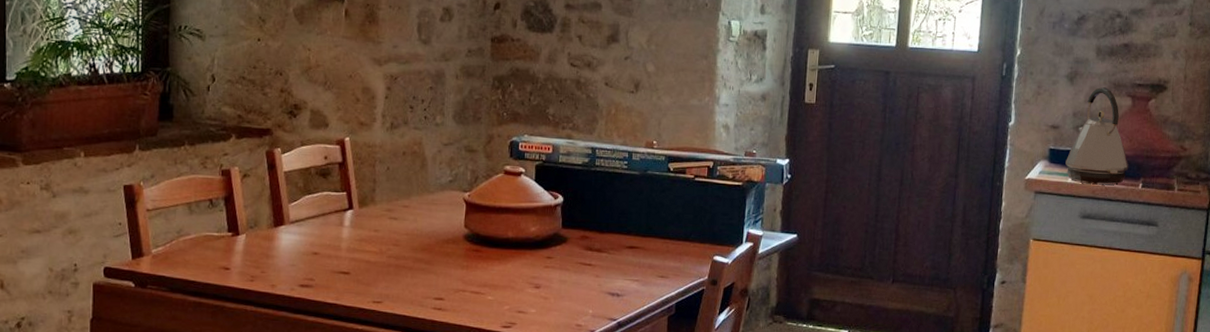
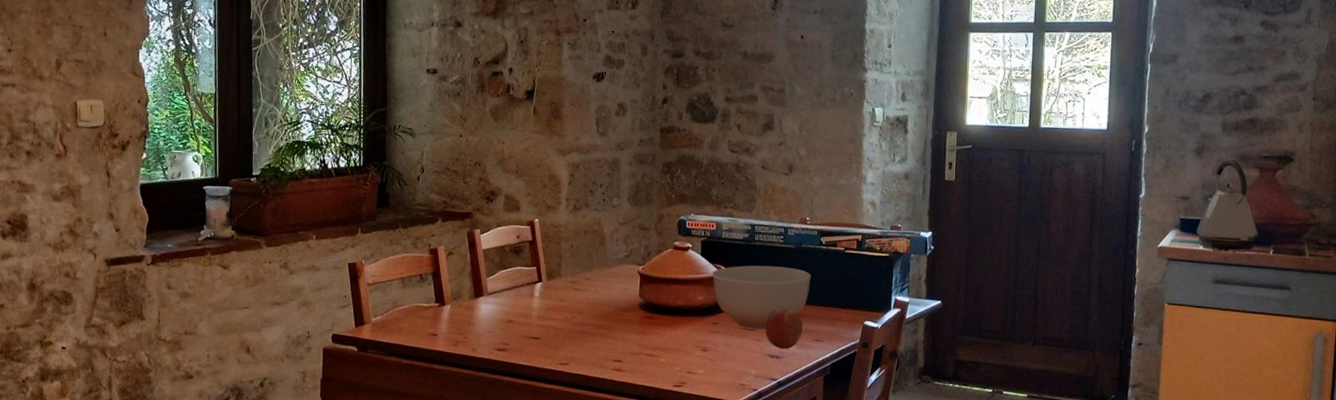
bowl: none [547,193,658,264] -> present [712,265,812,329]
fruit: none [605,241,646,286] -> present [765,308,803,349]

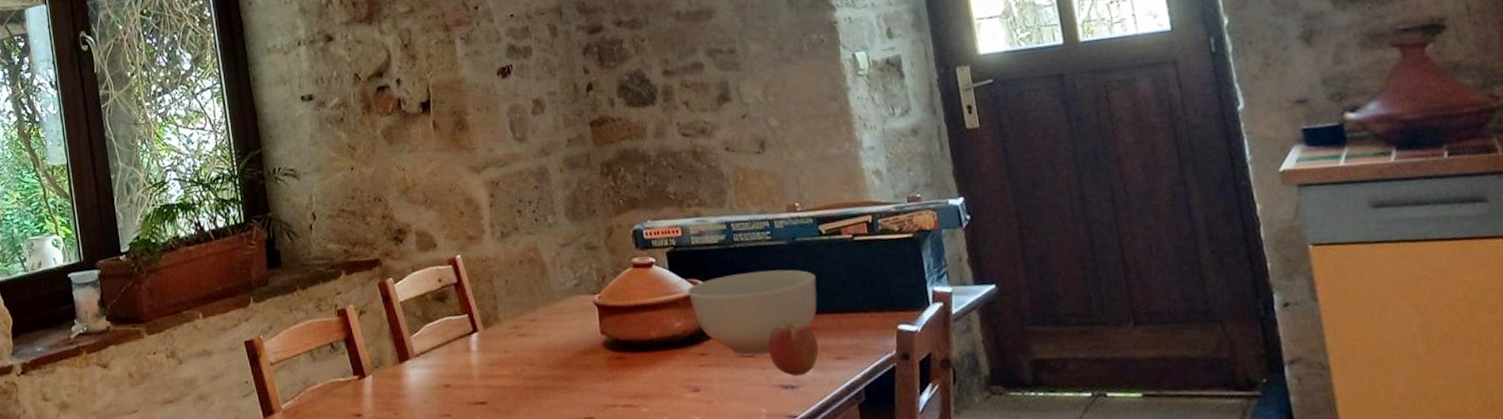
kettle: present [1196,160,1260,252] -> none [1329,41,1423,164]

